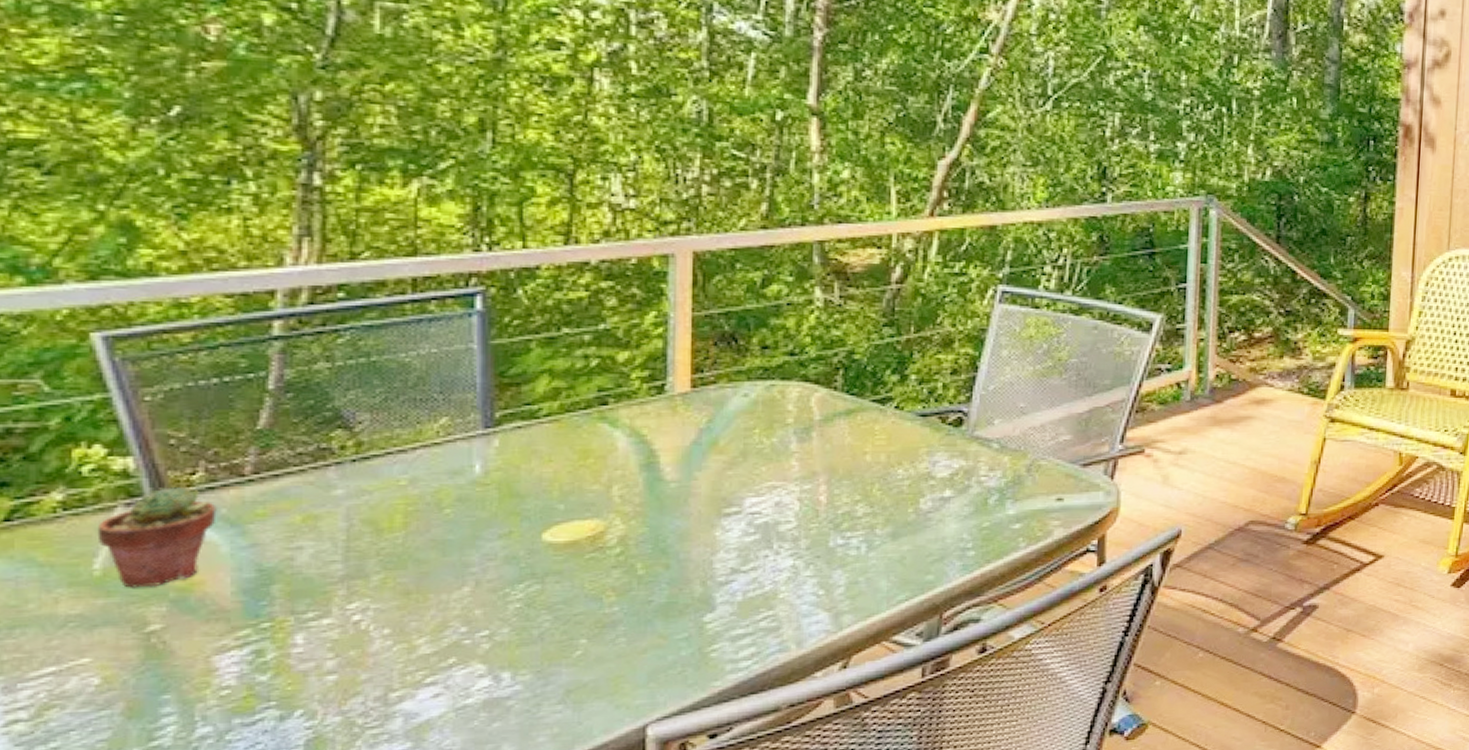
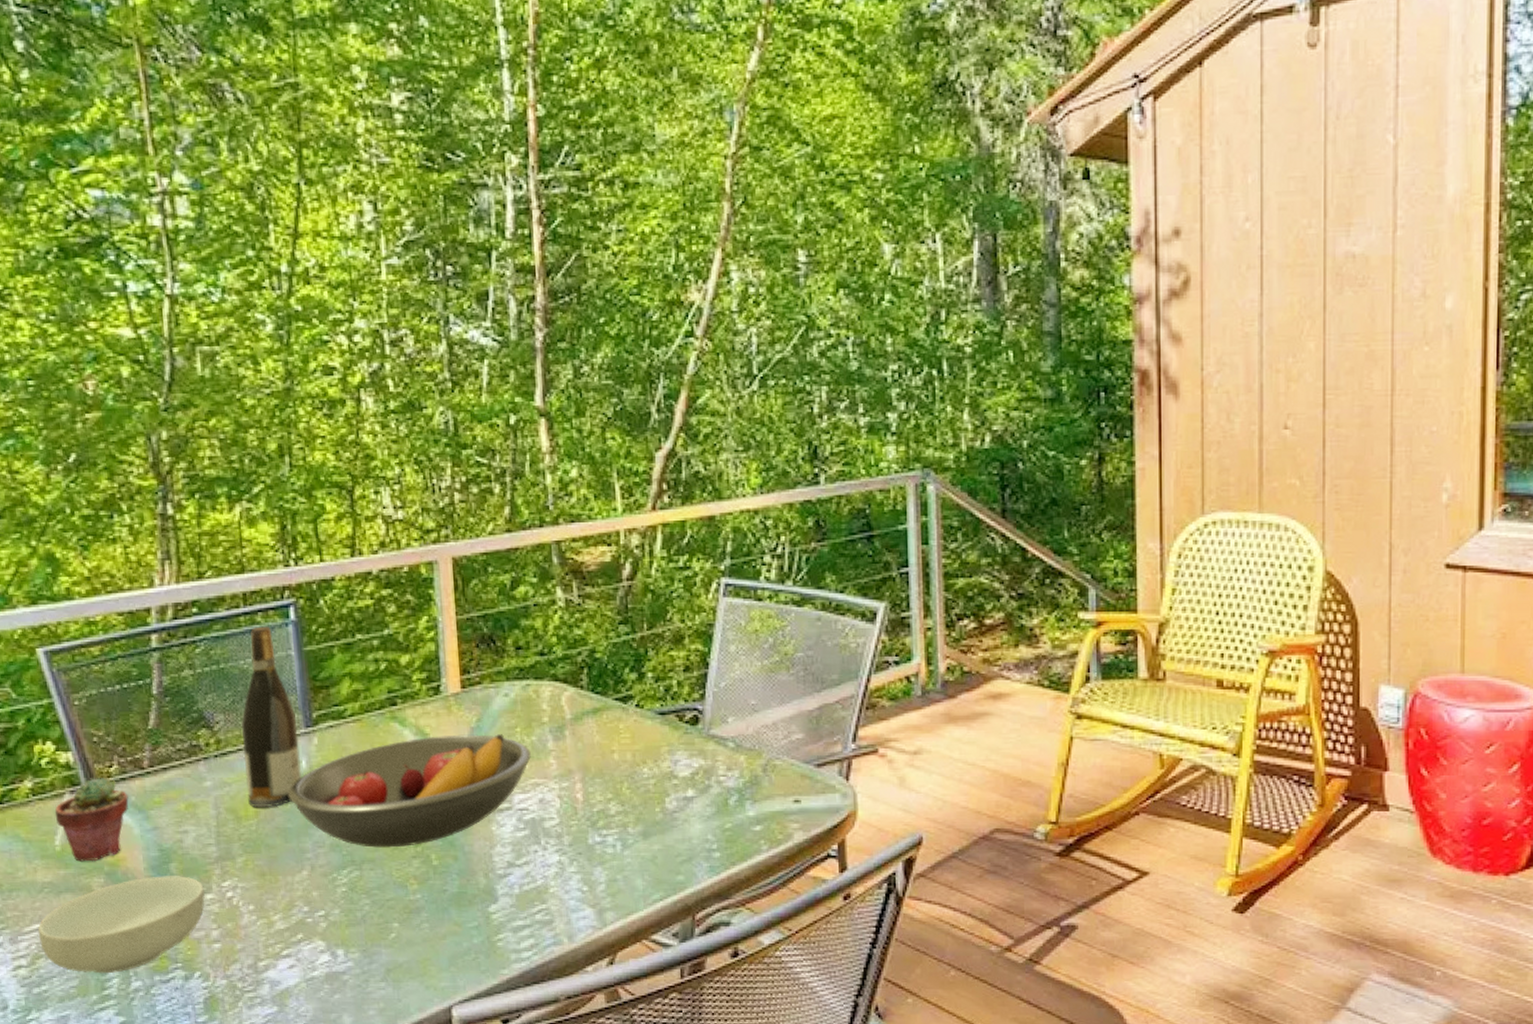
cereal bowl: none [51,599,319,722] -> present [38,876,205,974]
wine bottle: none [393,316,474,517] -> present [241,626,302,807]
fruit bowl: none [451,436,770,559] -> present [288,734,531,848]

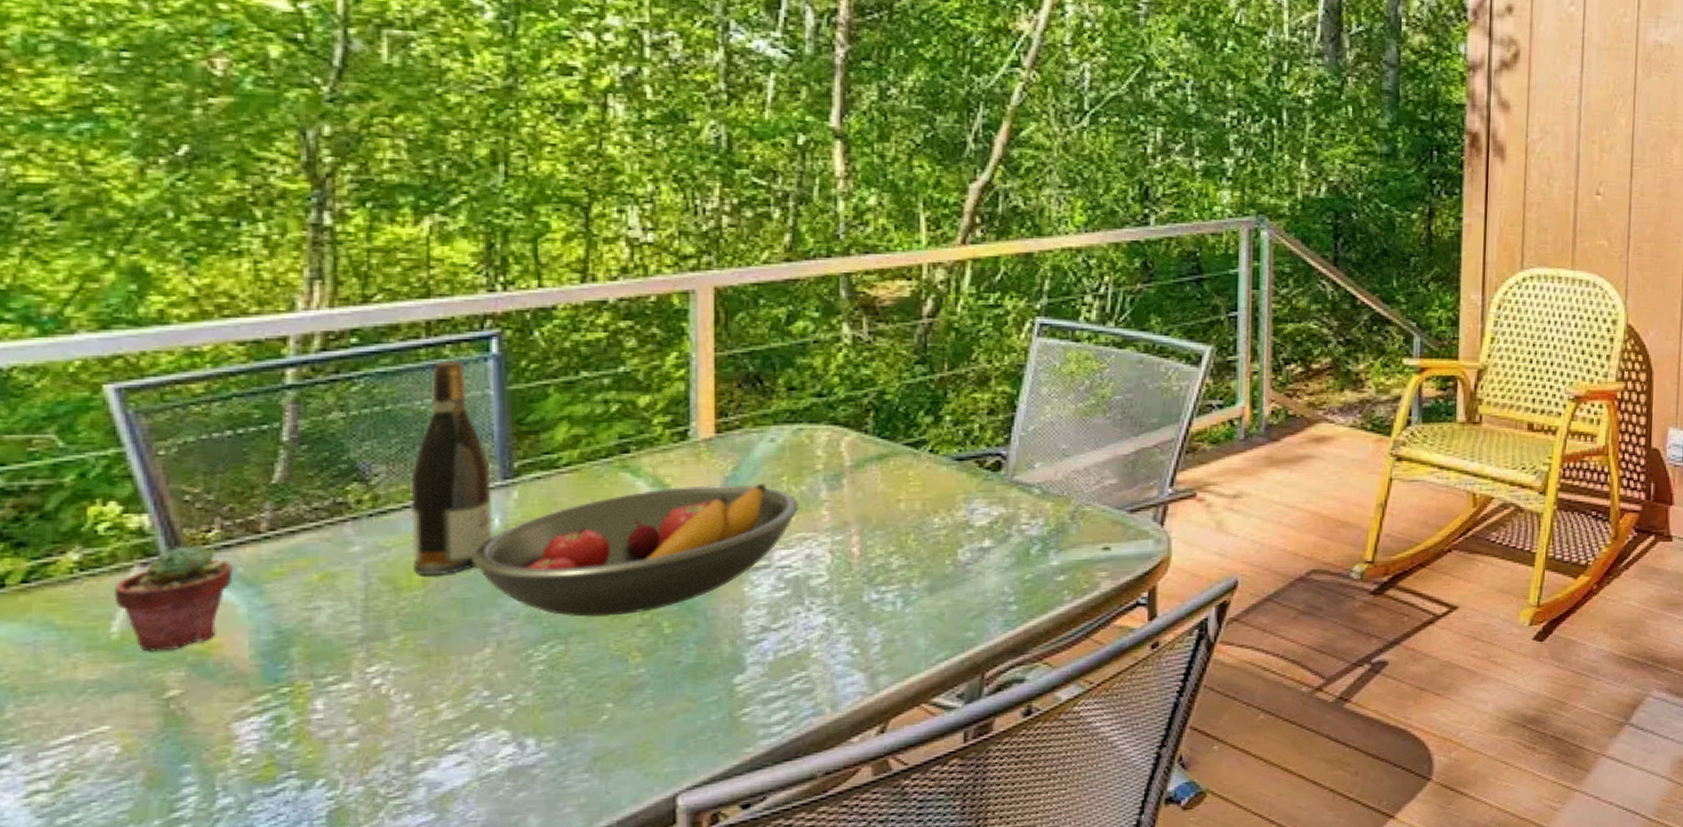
cereal bowl: present [38,876,205,974] -> none [71,662,339,793]

